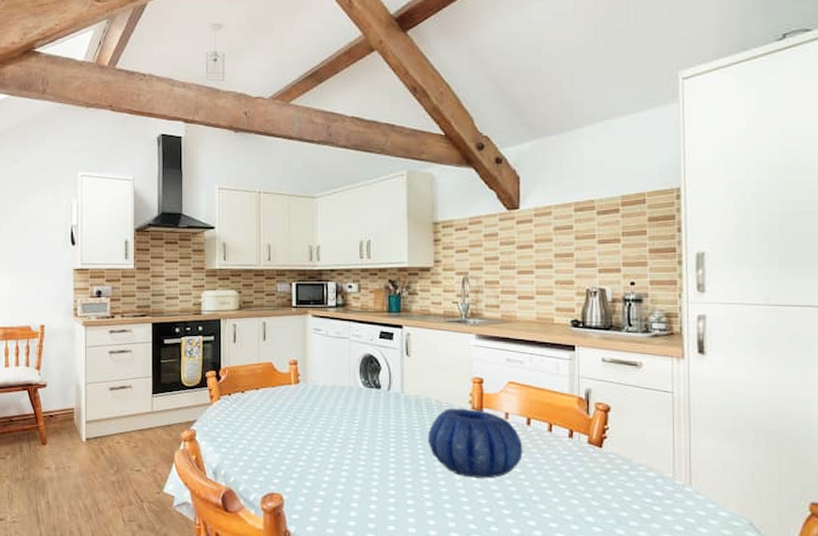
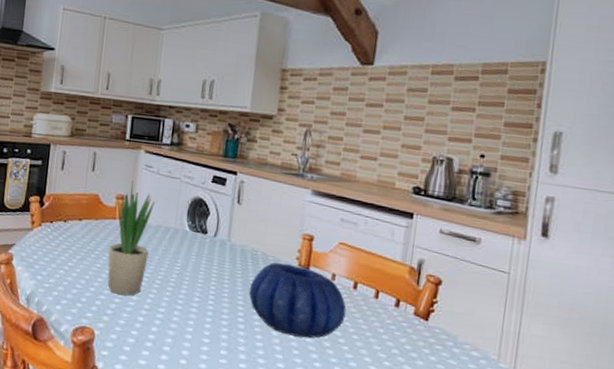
potted plant: none [287,345,327,458] -> present [107,181,155,296]

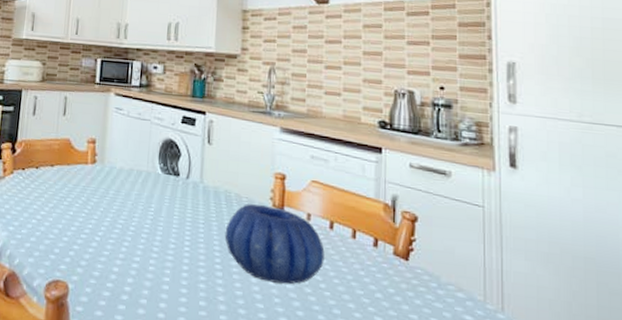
potted plant: present [107,181,155,296] -> none [80,124,126,245]

